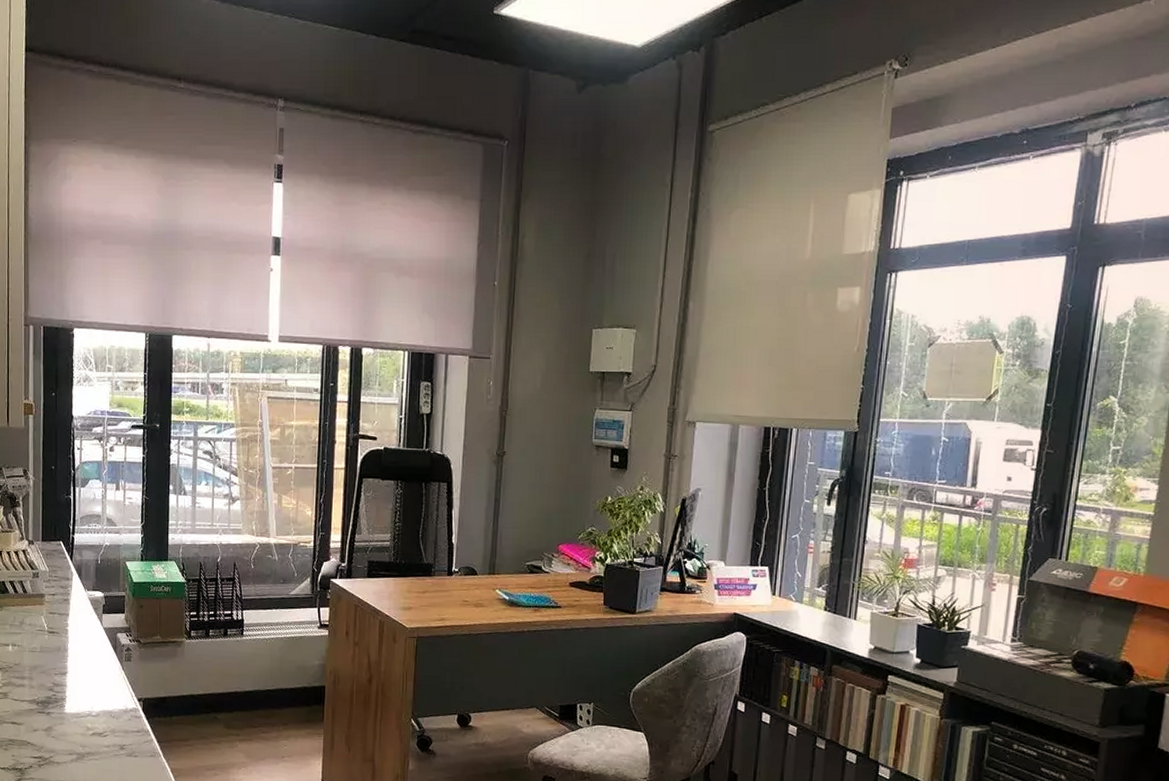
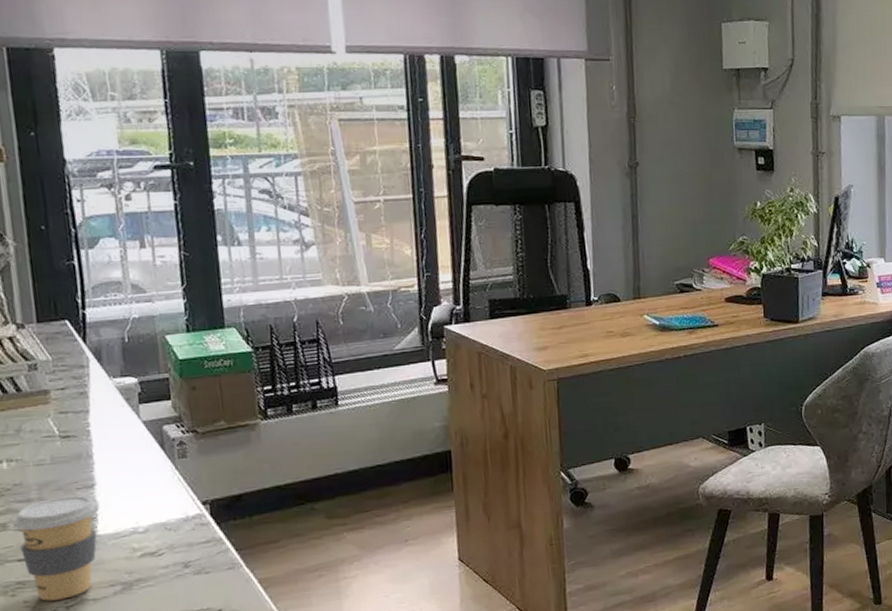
coffee cup: none [10,678,68,759] -> present [11,495,100,601]

